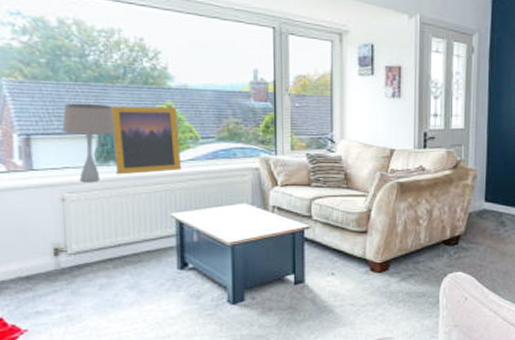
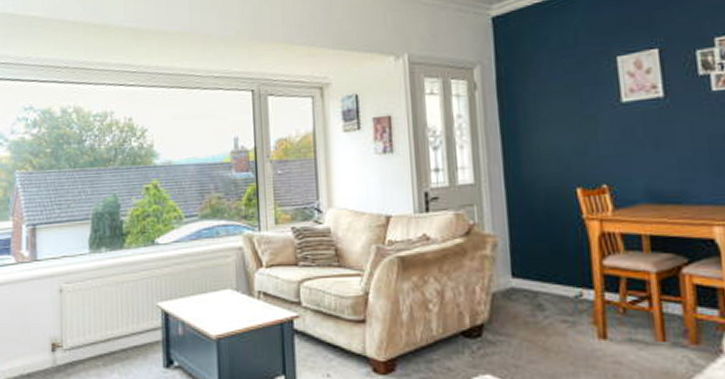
table lamp: present [61,103,116,183] -> none [62,188,107,272]
picture frame: present [111,105,181,175] -> none [104,185,166,262]

